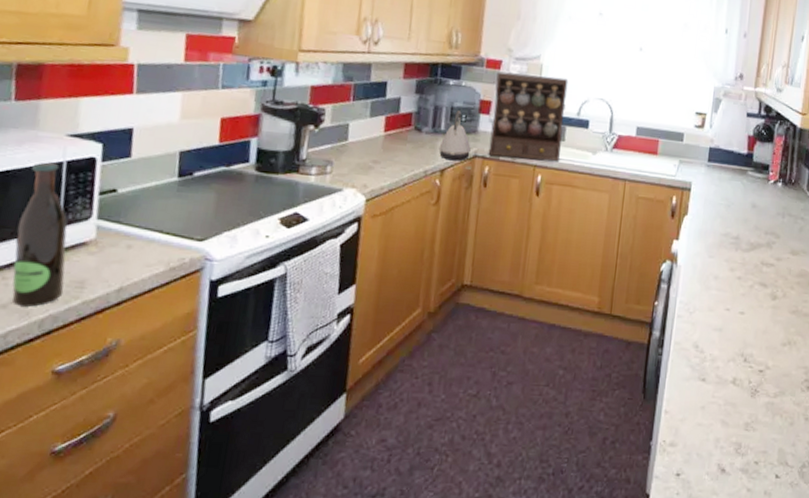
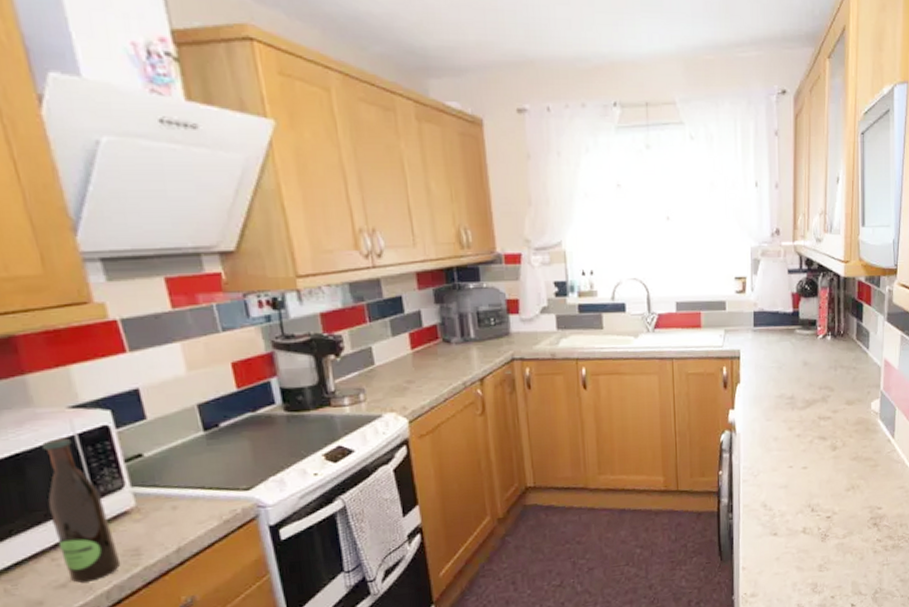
kettle: present [438,109,471,161] -> none [473,313,507,368]
spice rack: present [488,71,569,162] -> none [518,262,601,357]

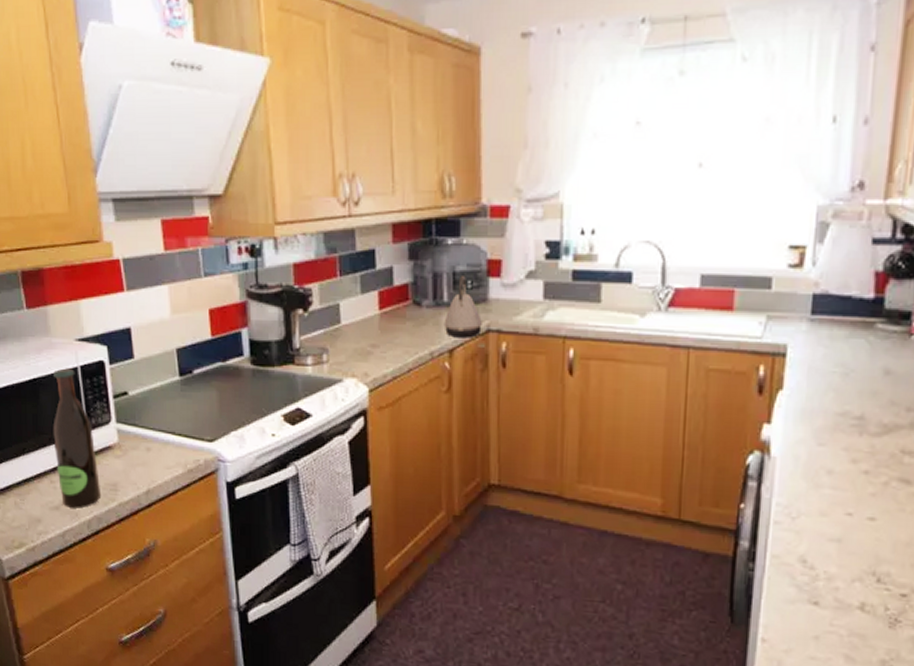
kettle: none [473,313,507,368] -> present [444,274,482,338]

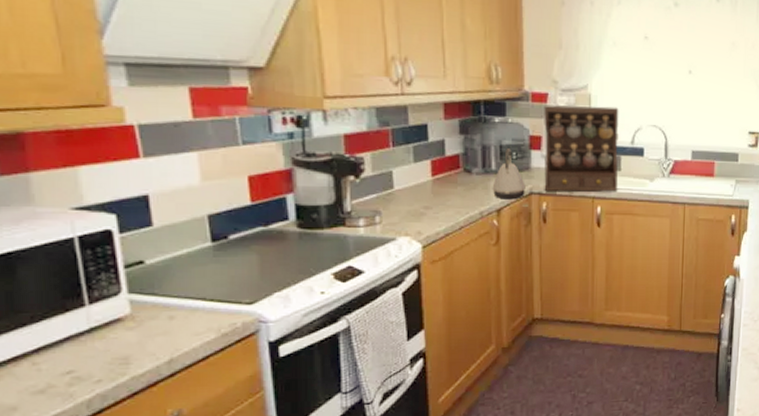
bottle: present [51,368,102,508] -> none [34,239,107,389]
spice rack: none [504,219,600,332] -> present [544,105,619,193]

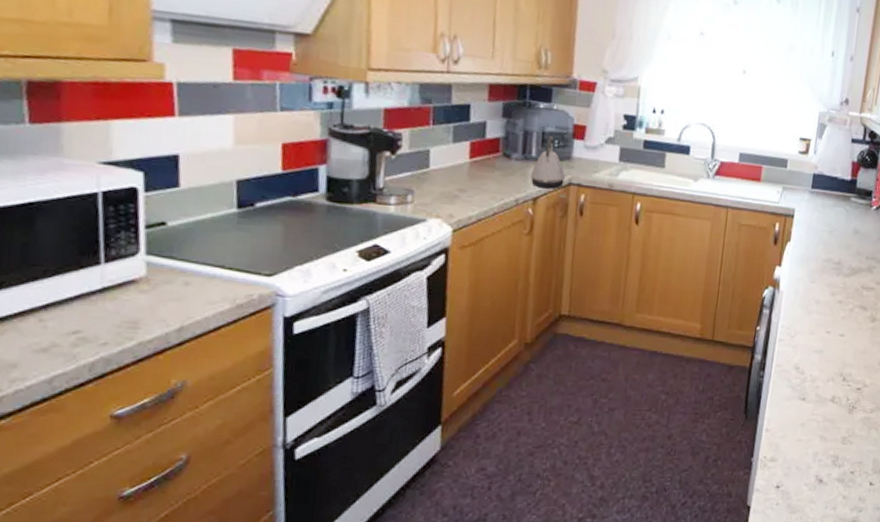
spice rack: present [544,105,619,193] -> none [583,94,668,190]

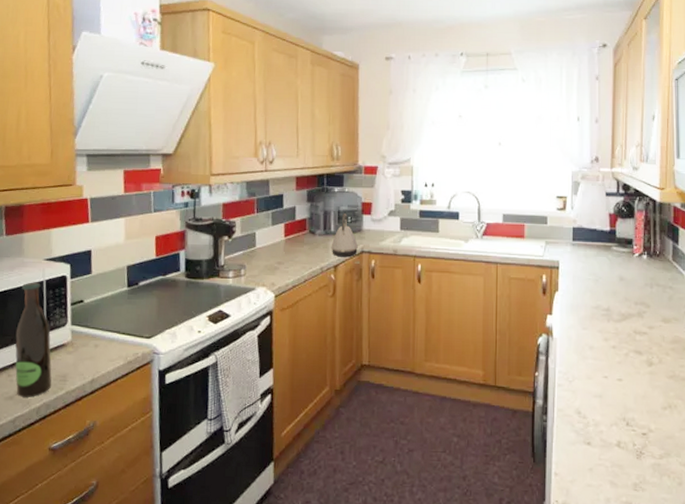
bottle: none [48,193,115,350] -> present [14,282,52,397]

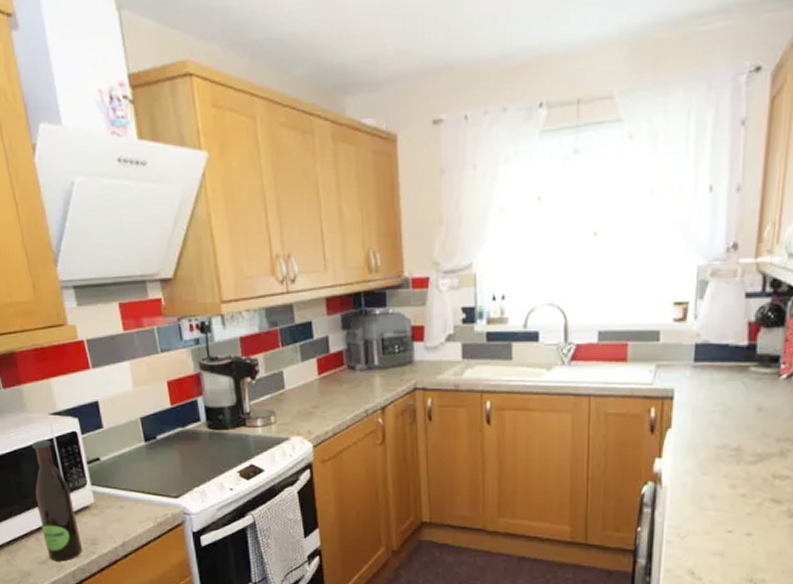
kettle: present [331,212,358,257] -> none [376,340,409,397]

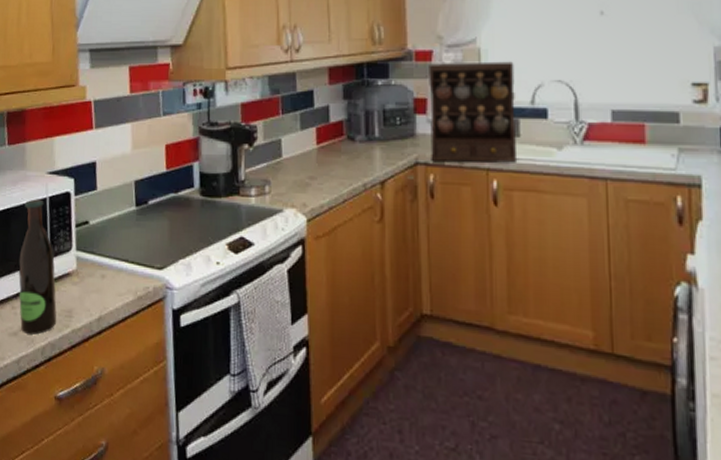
spice rack: none [426,286,509,387] -> present [429,61,516,164]

